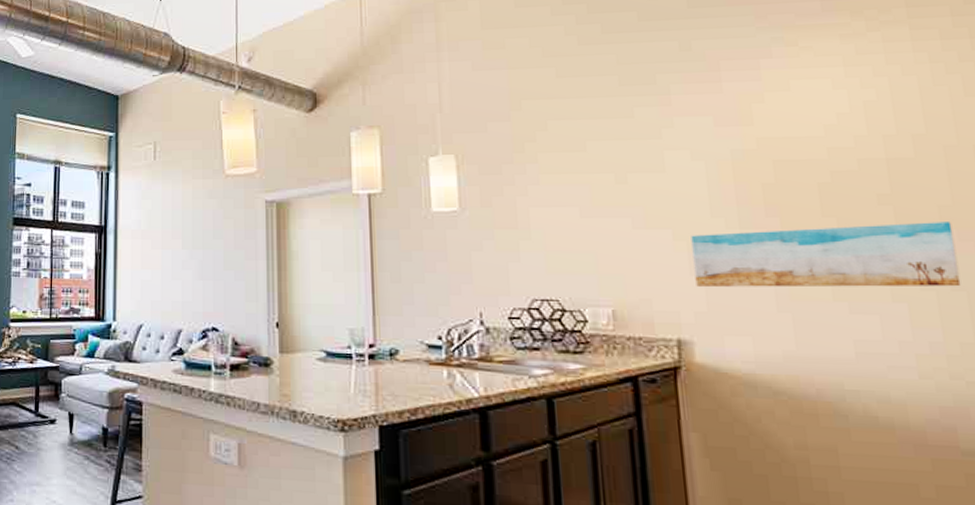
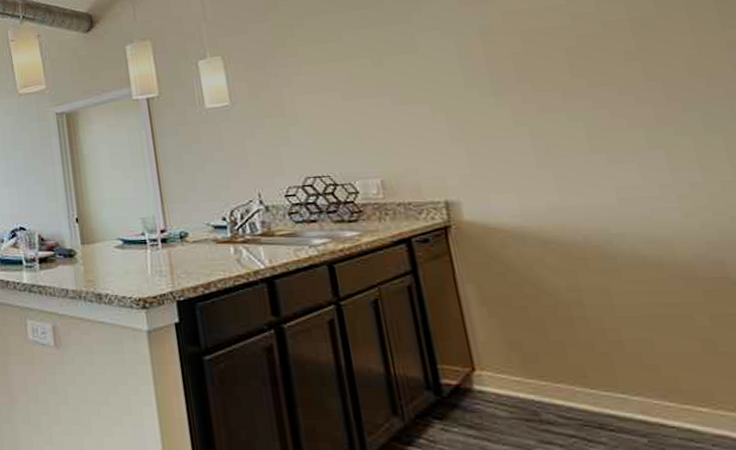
wall art: present [691,222,961,288] -> none [448,70,716,153]

